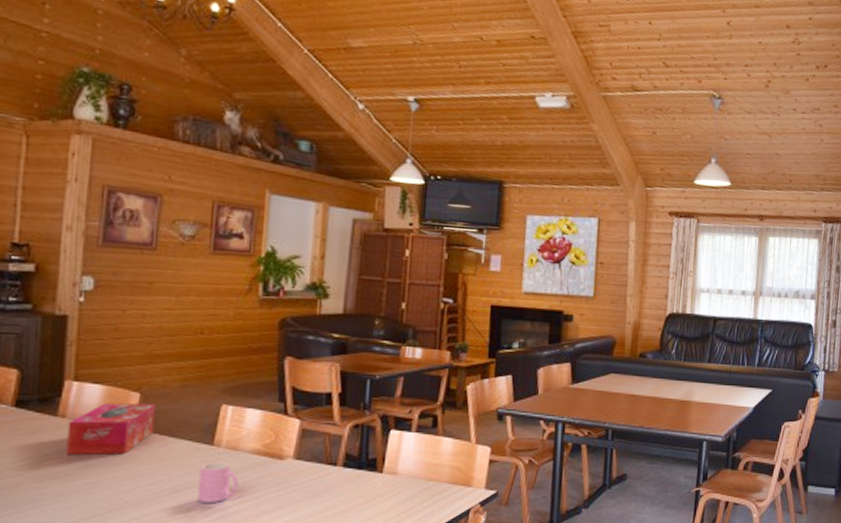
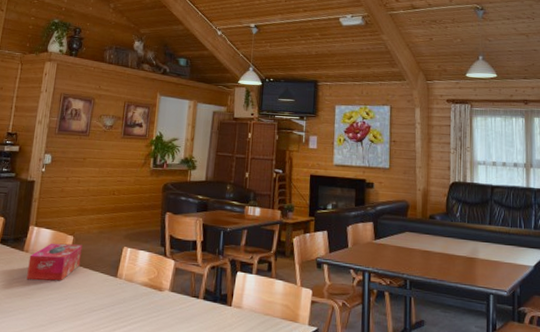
cup: present [198,462,239,502] -> none [105,290,132,322]

